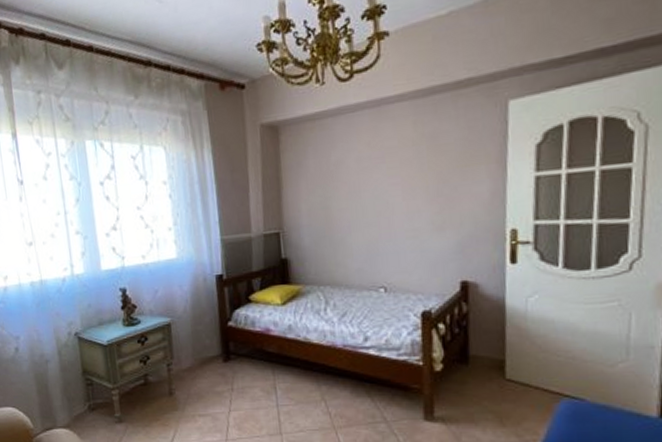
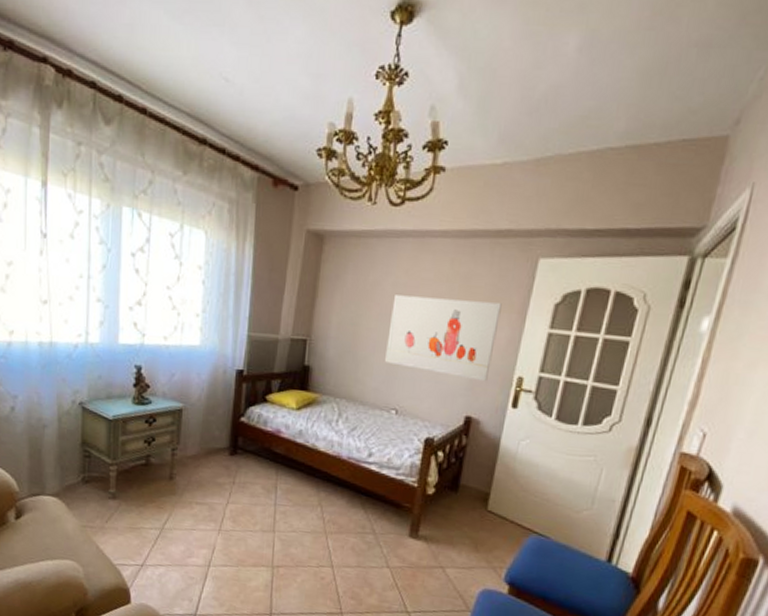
wall art: none [360,156,478,242] -> present [384,295,502,382]

